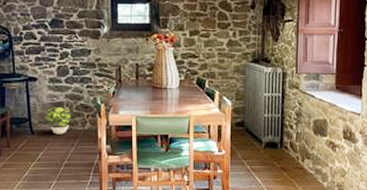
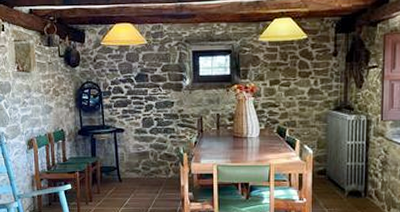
potted plant: present [44,106,71,134] -> none [130,156,155,182]

